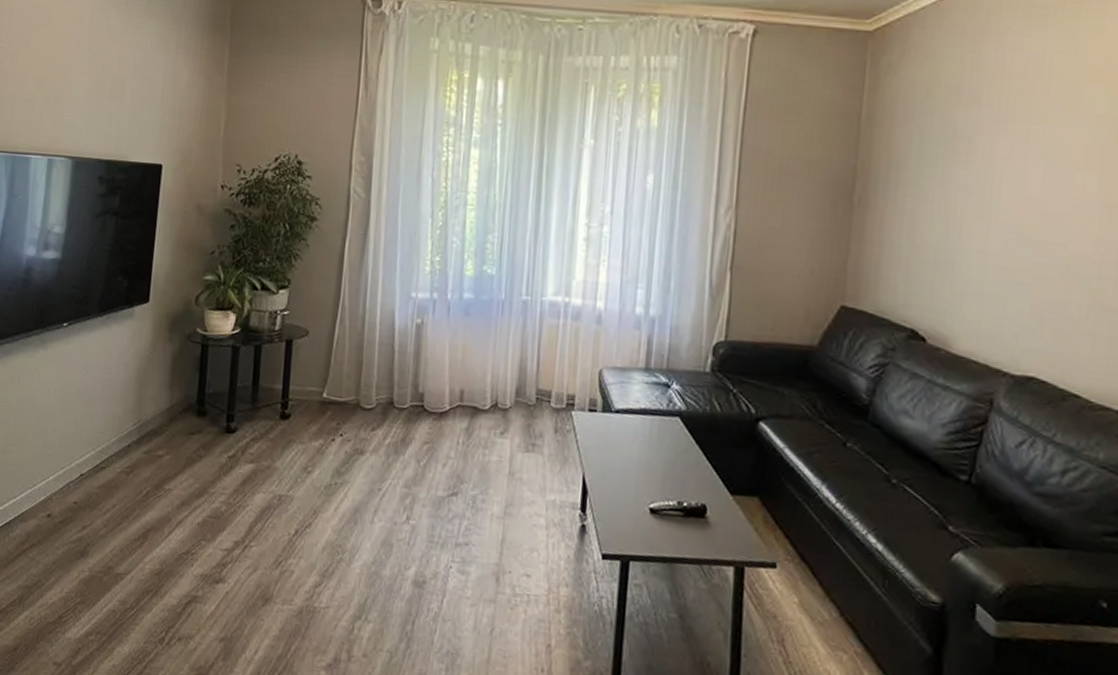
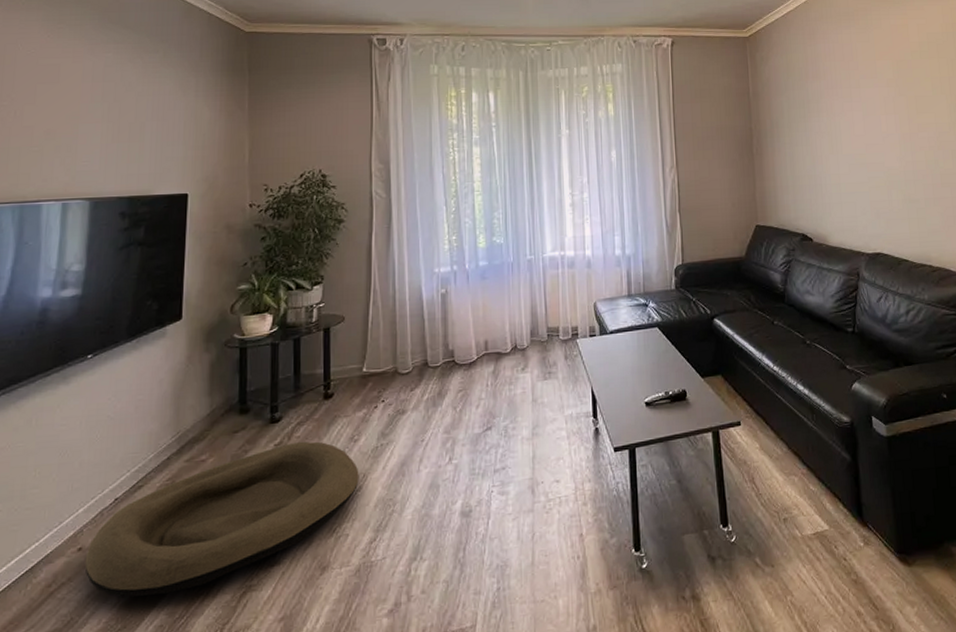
dog bed: none [52,458,310,583] -> present [84,441,359,597]

